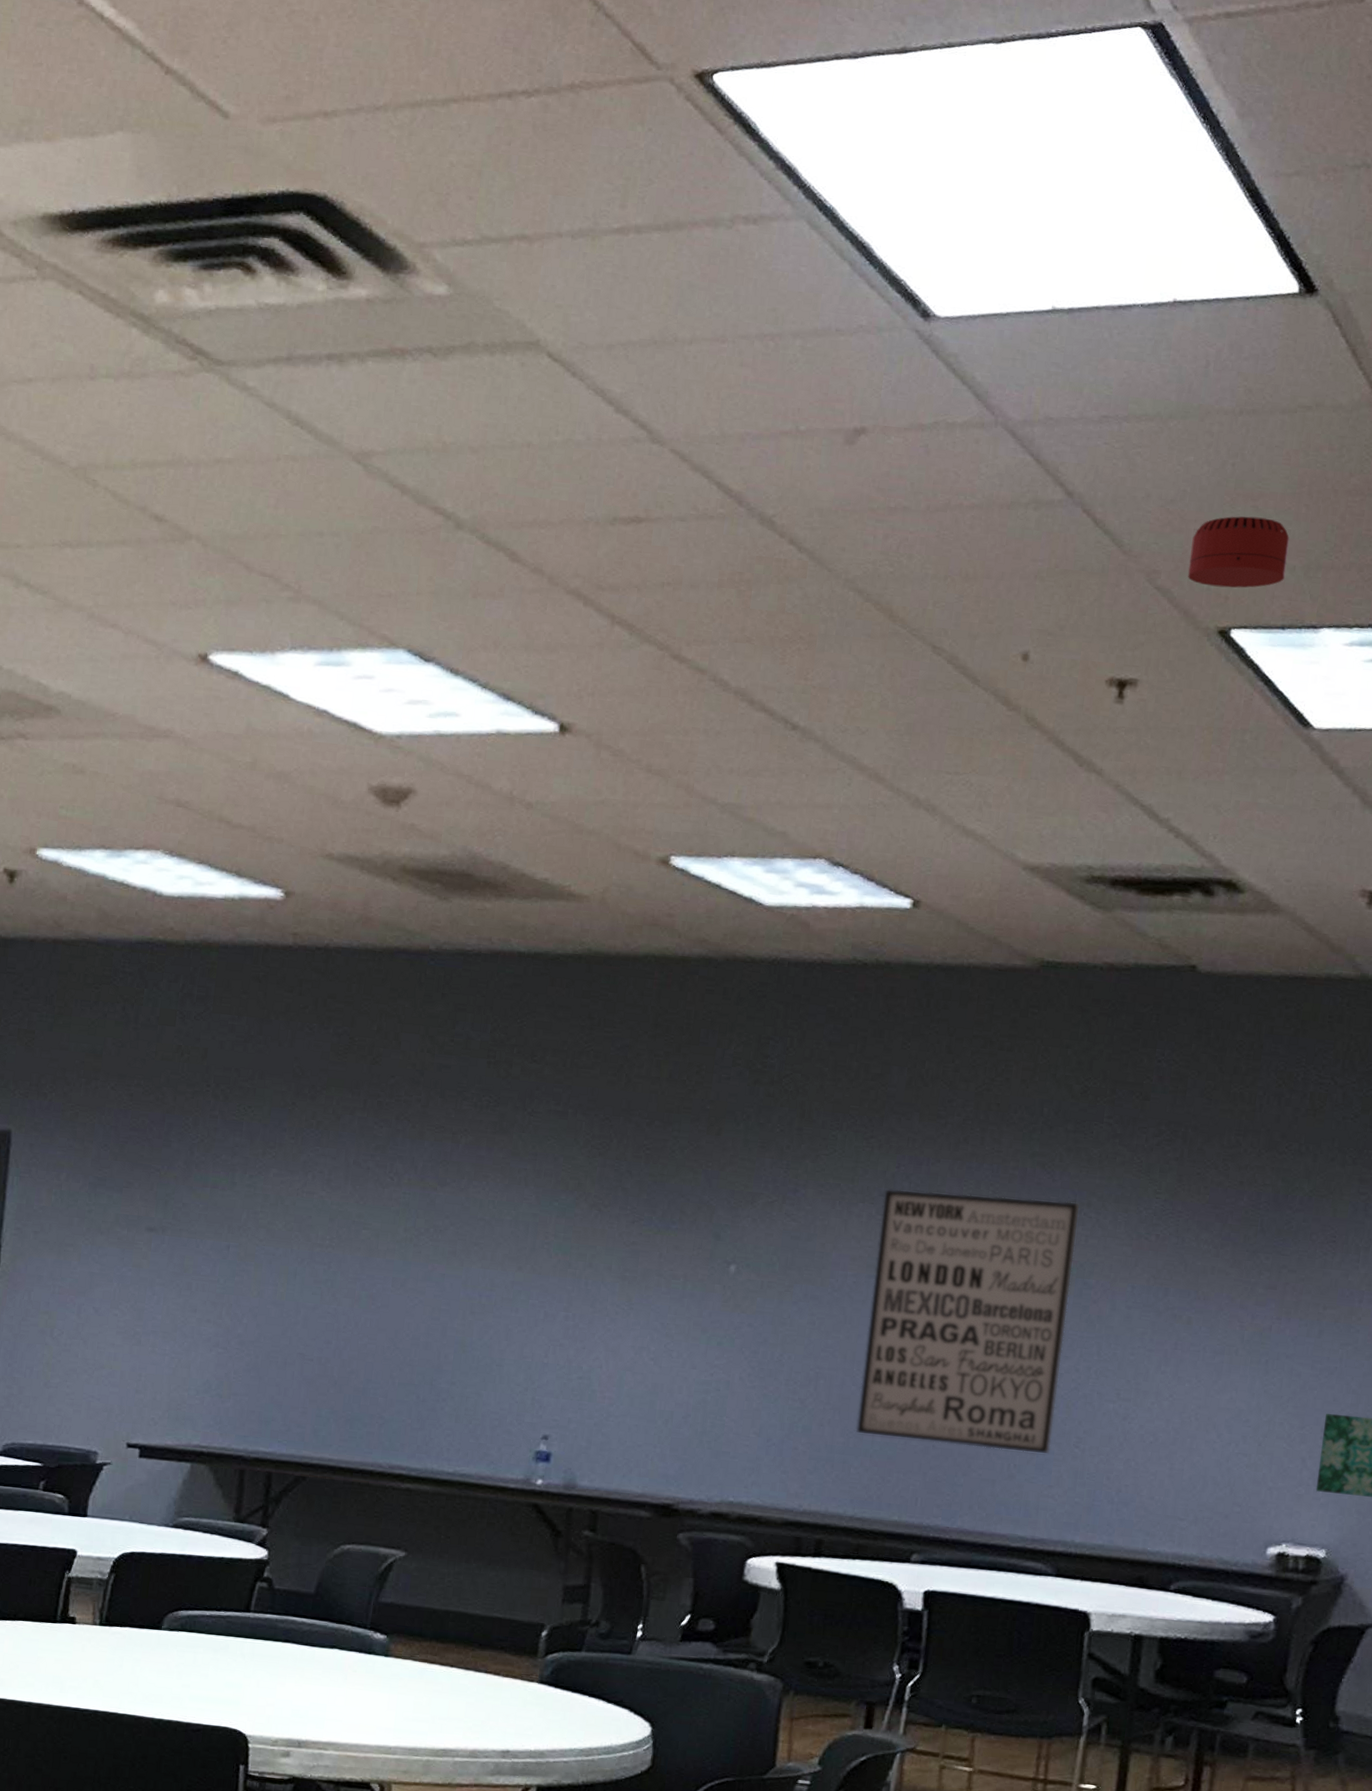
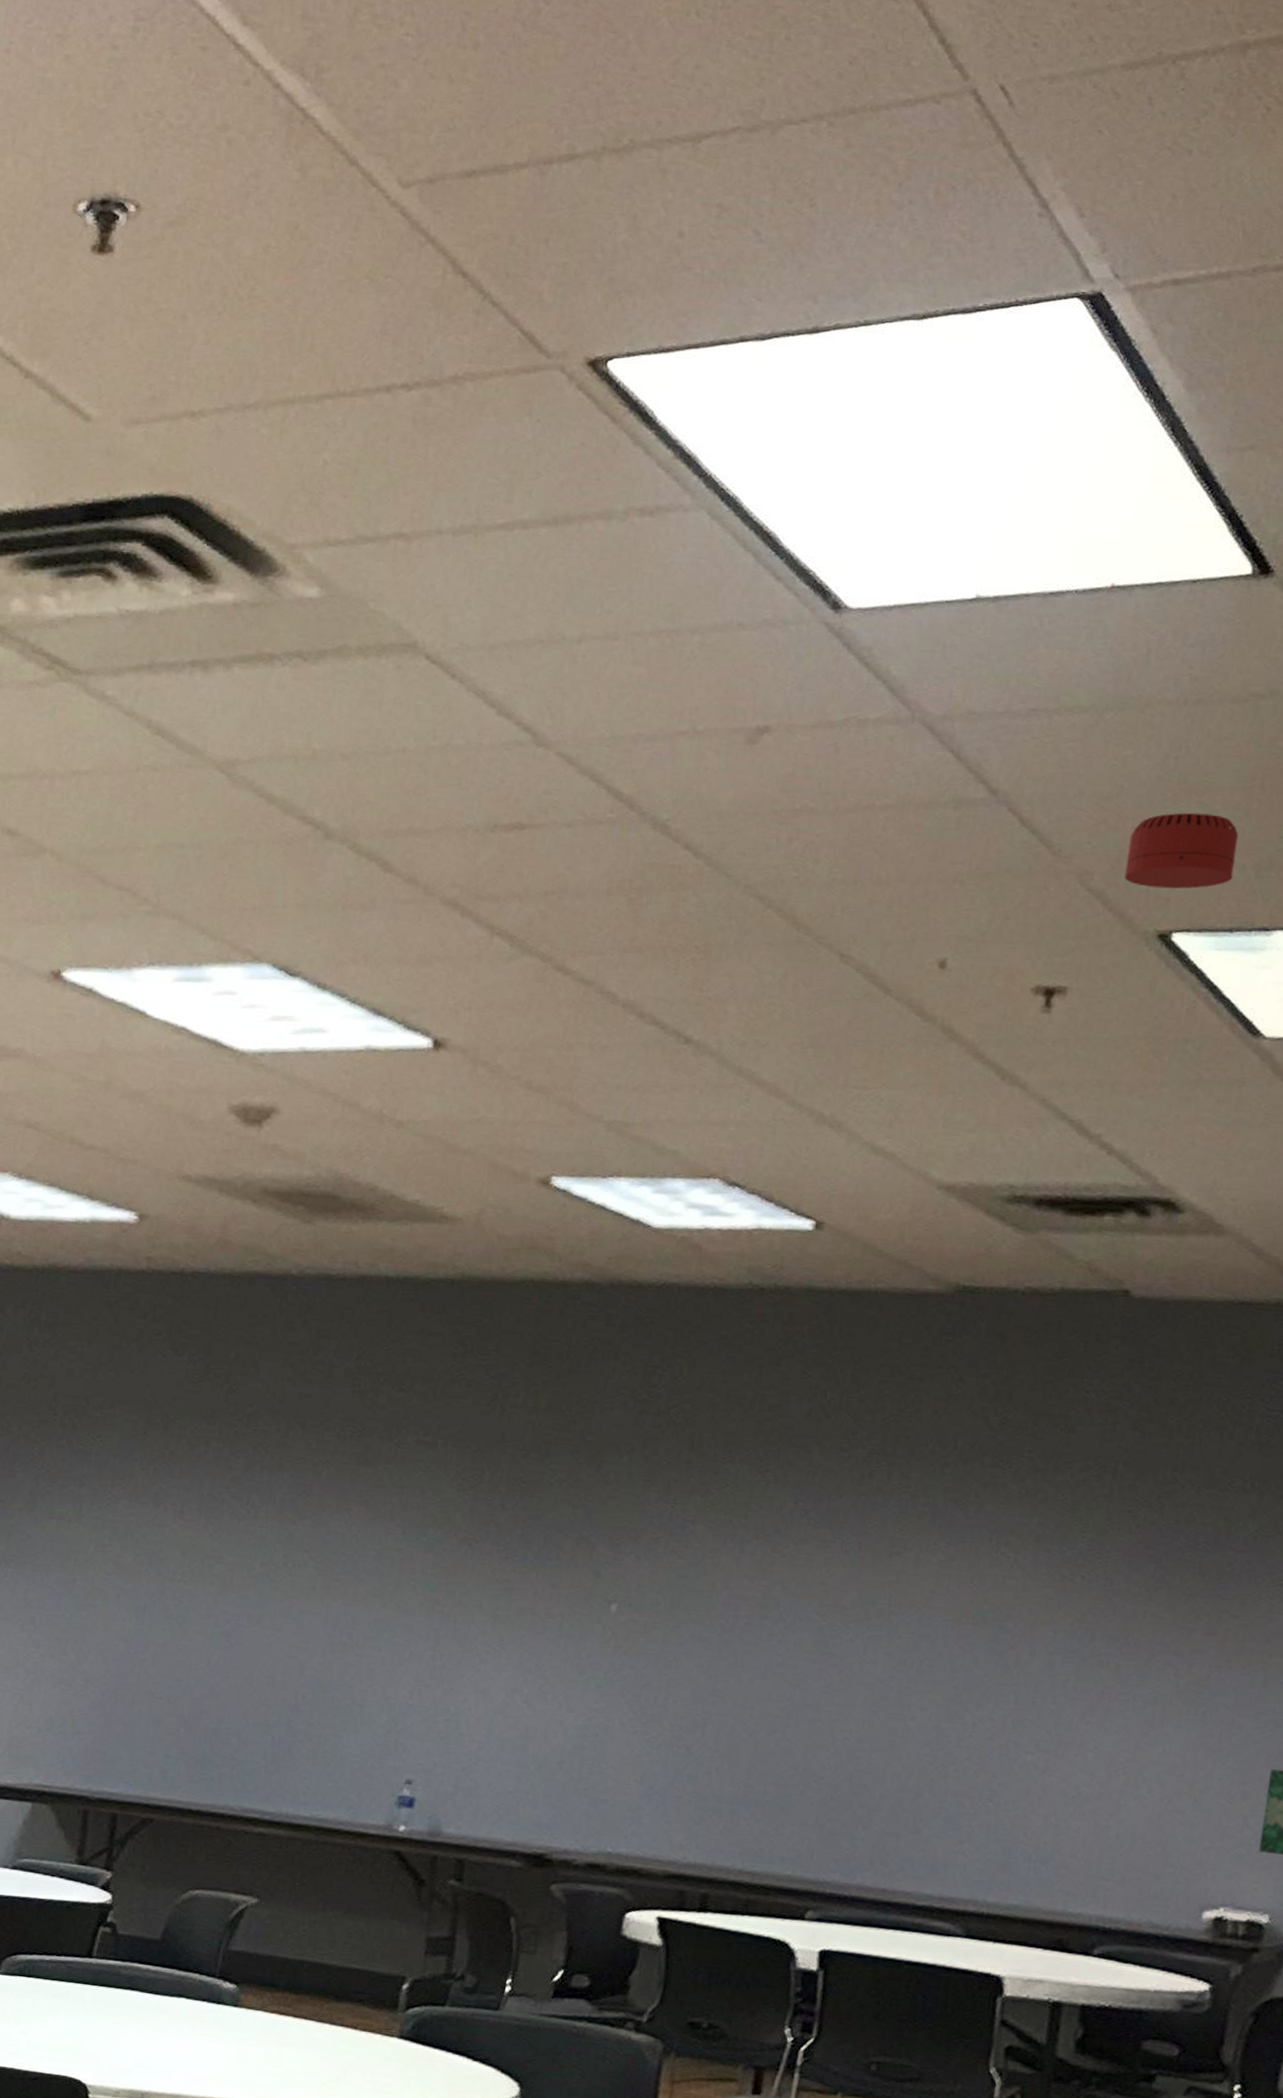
wall art: present [856,1188,1079,1453] -> none [746,1525,996,1807]

